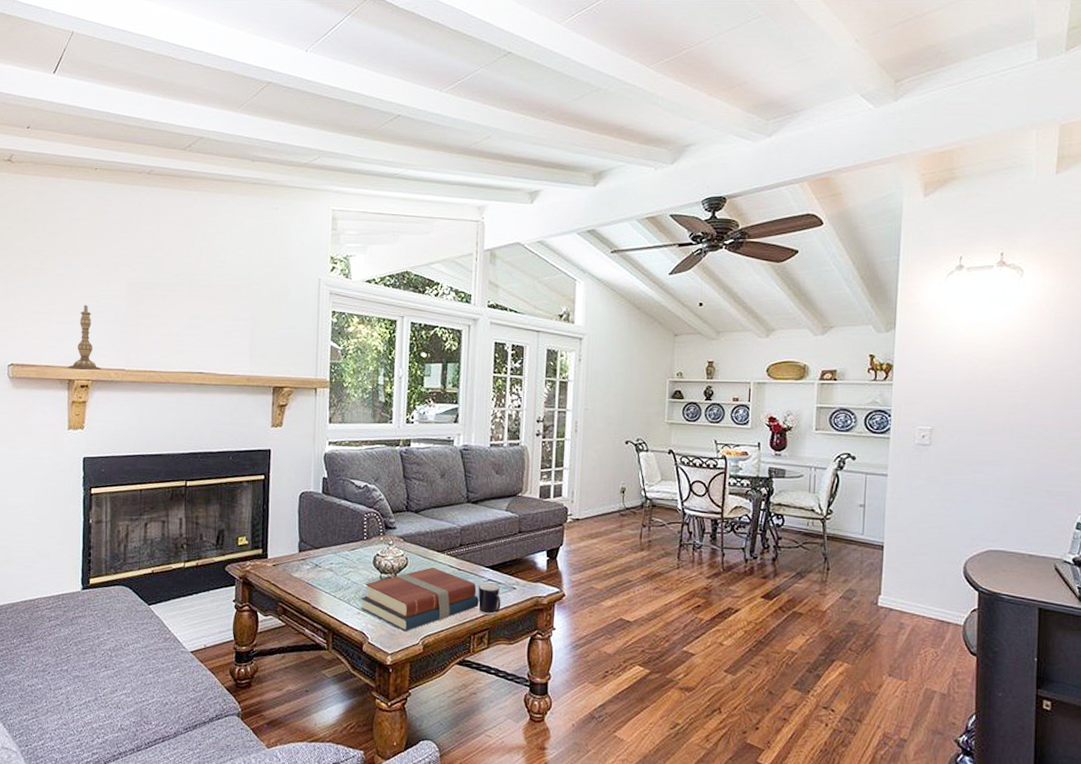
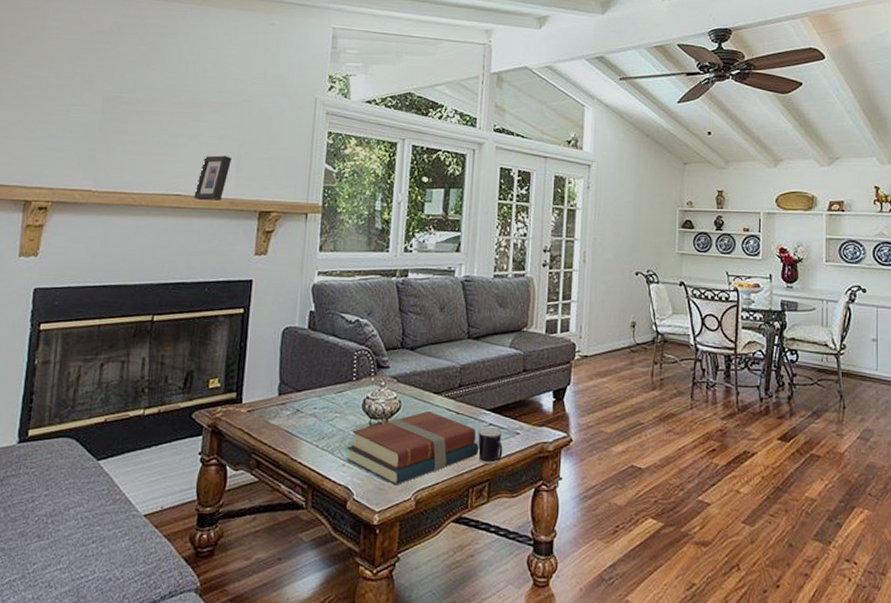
candlestick: present [68,304,101,370] -> none [25,119,64,190]
picture frame: none [214,335,246,378] -> present [194,155,232,201]

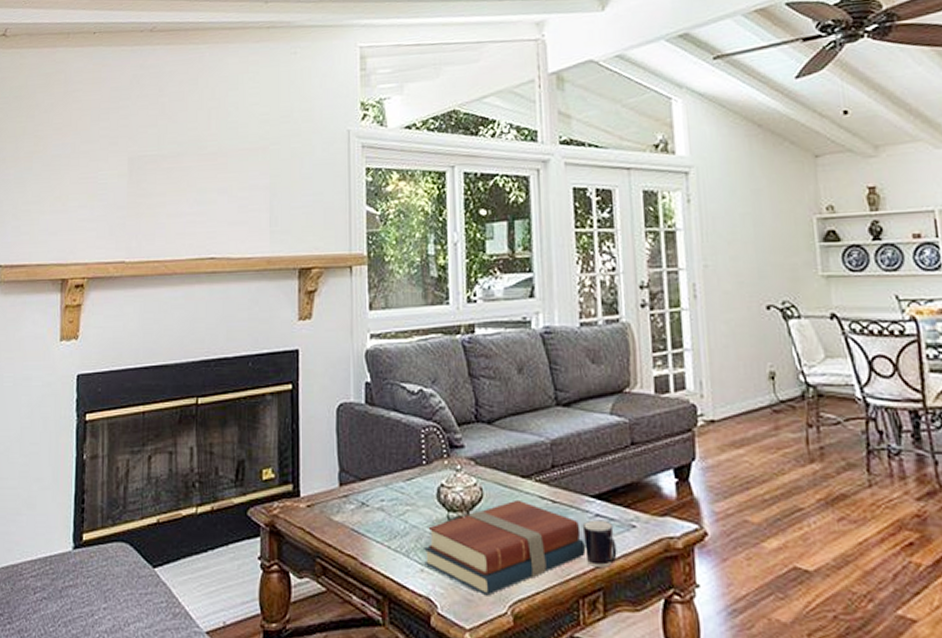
picture frame: present [194,155,232,201] -> none [228,208,264,263]

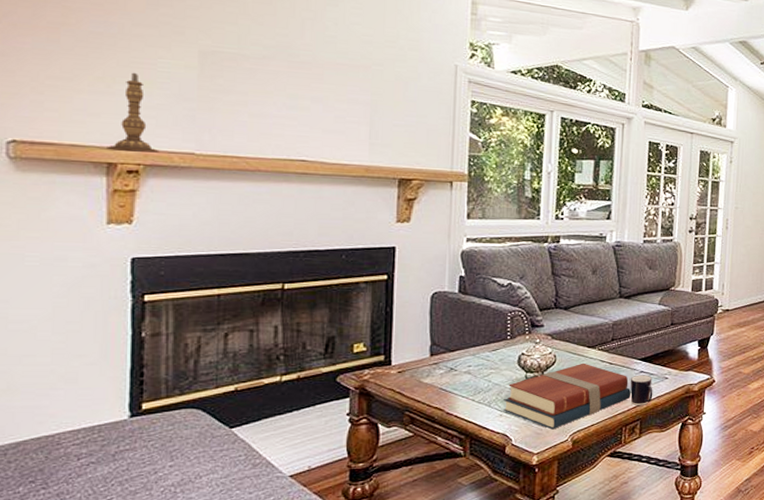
candlestick: none [61,188,98,266] -> present [107,72,158,153]

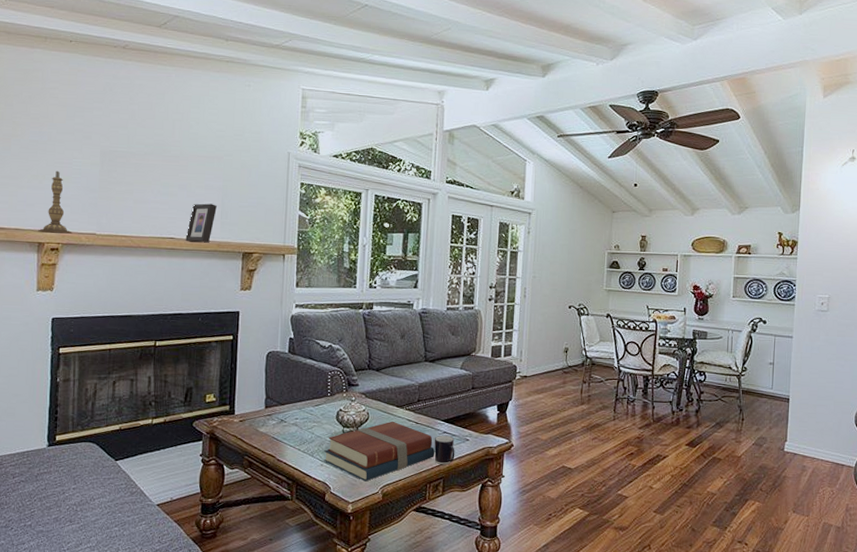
picture frame: none [322,120,364,167] -> present [185,203,217,243]

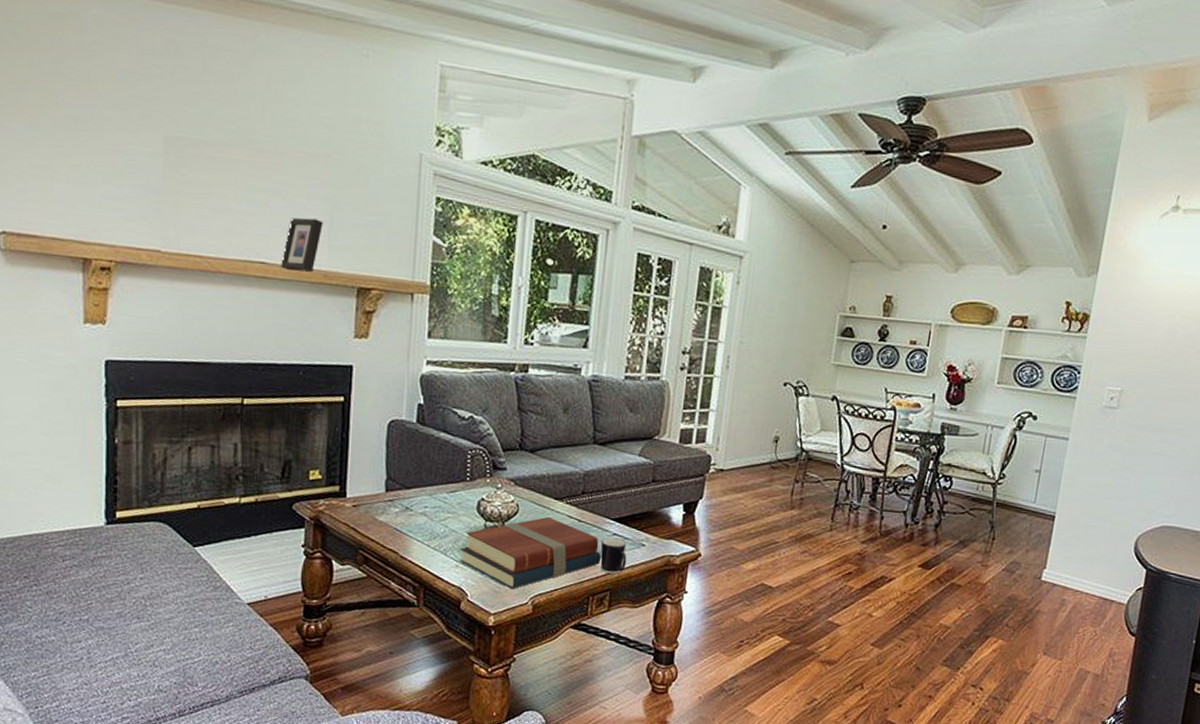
candlestick: present [38,170,71,234] -> none [82,160,127,249]

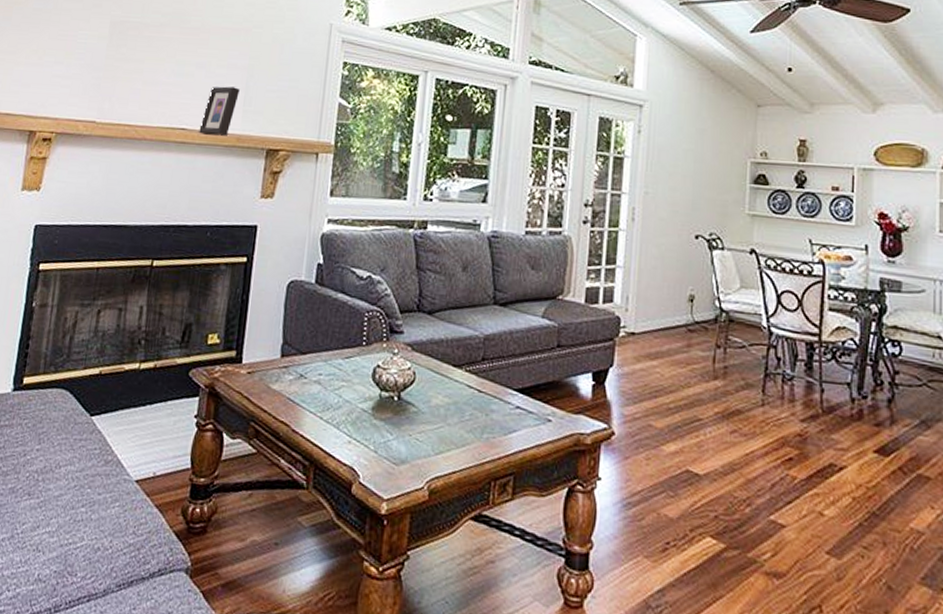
books: present [460,516,601,589] -> none [352,386,503,471]
mug: present [600,537,627,574] -> none [502,411,532,455]

